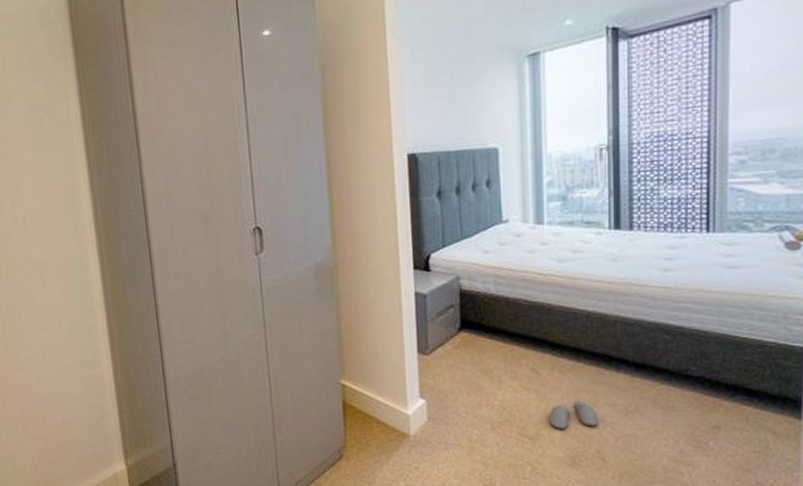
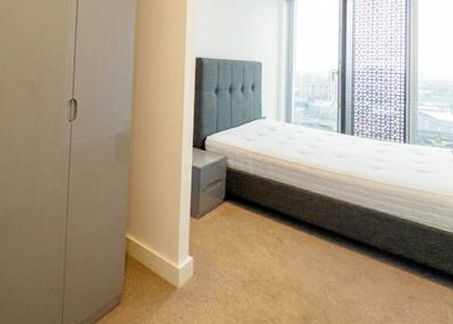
slippers: present [548,400,598,430] -> none [288,267,325,292]

